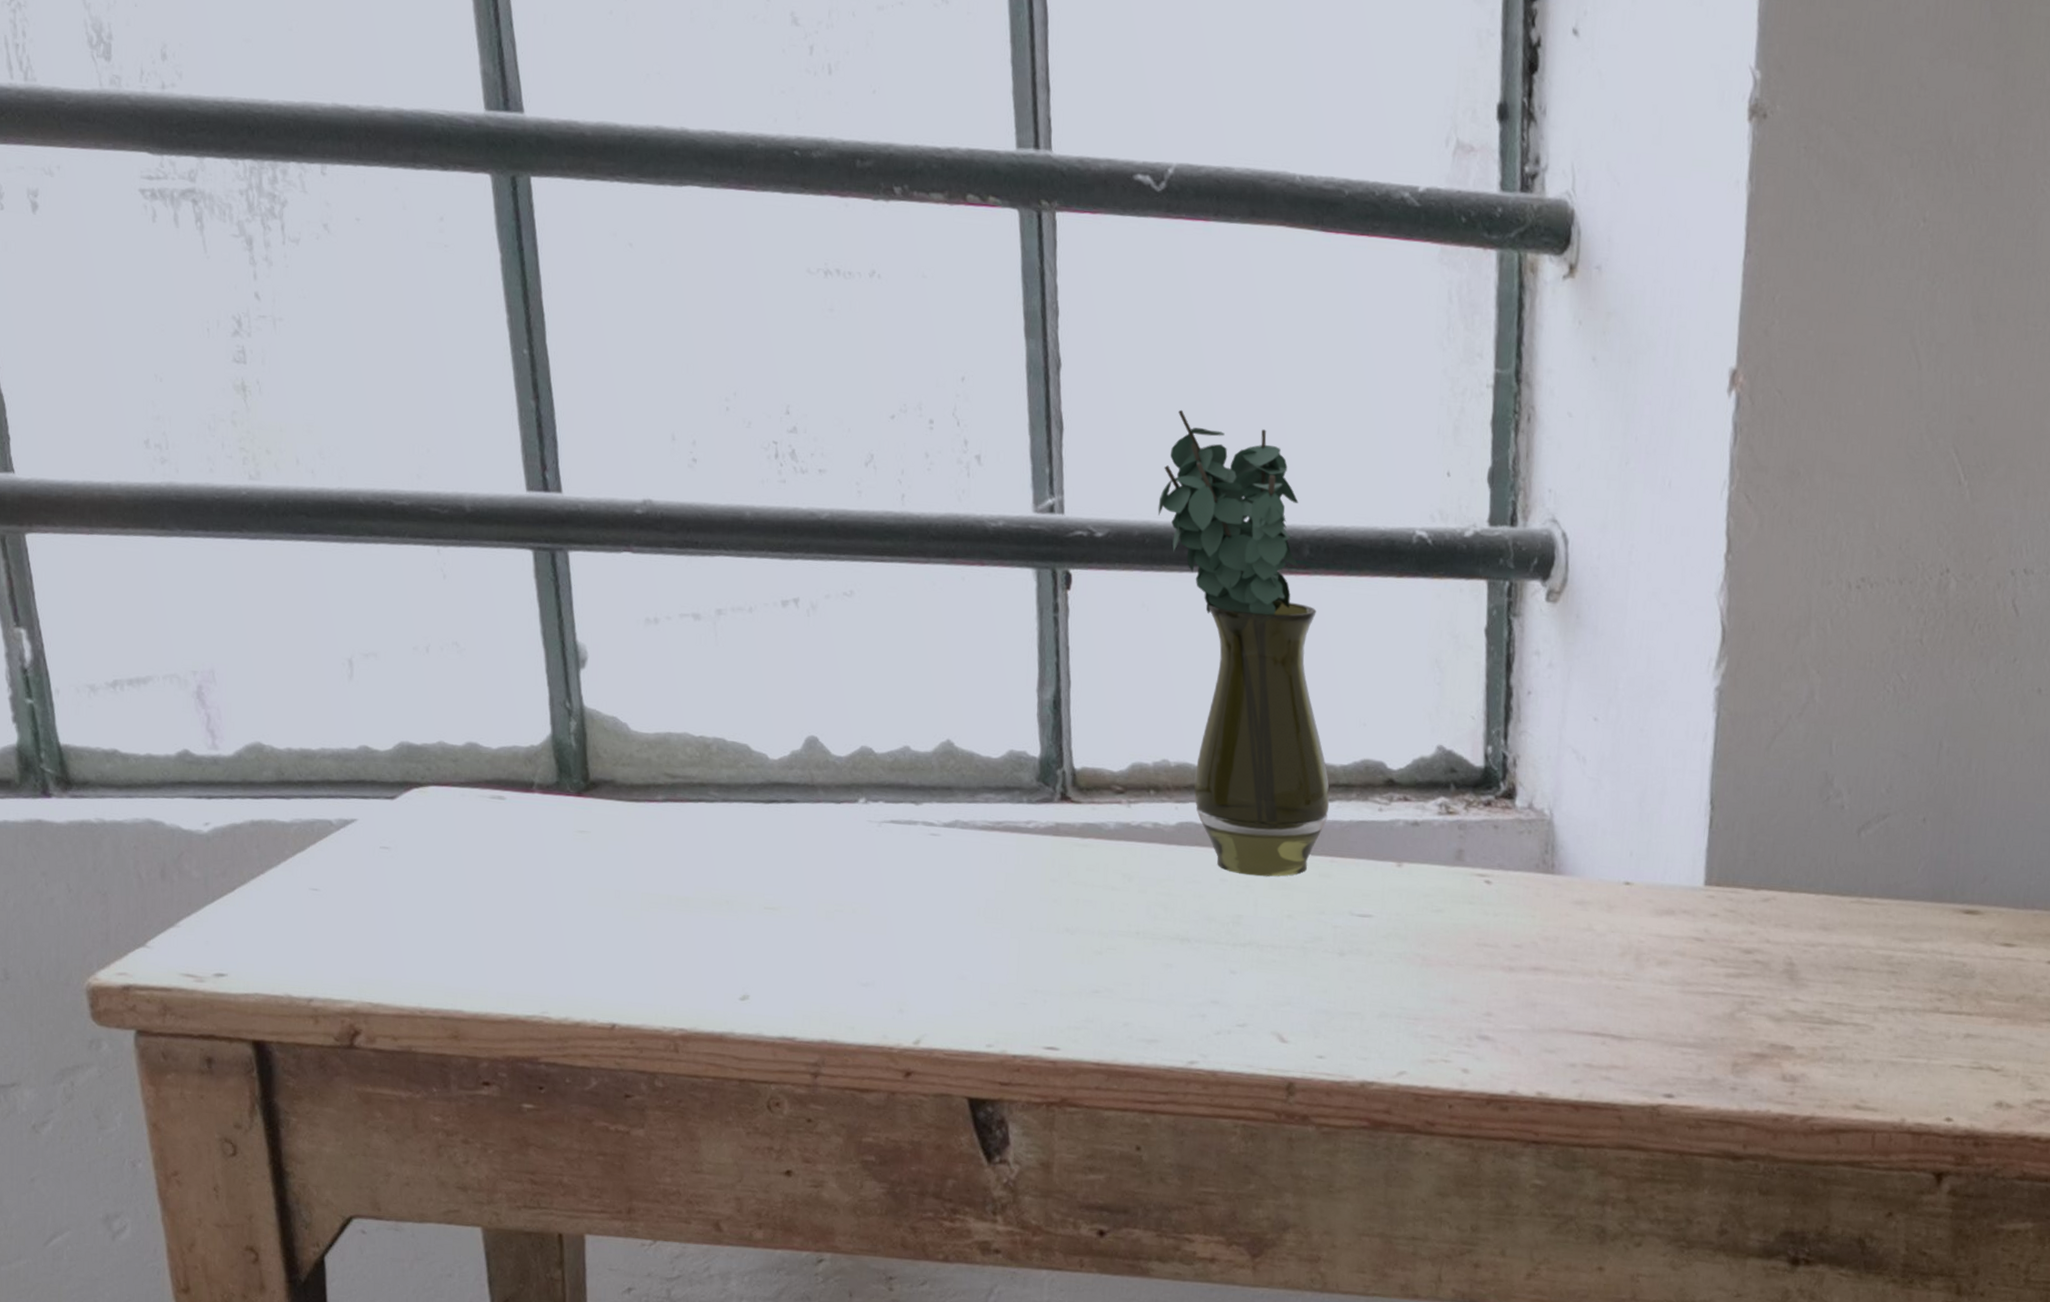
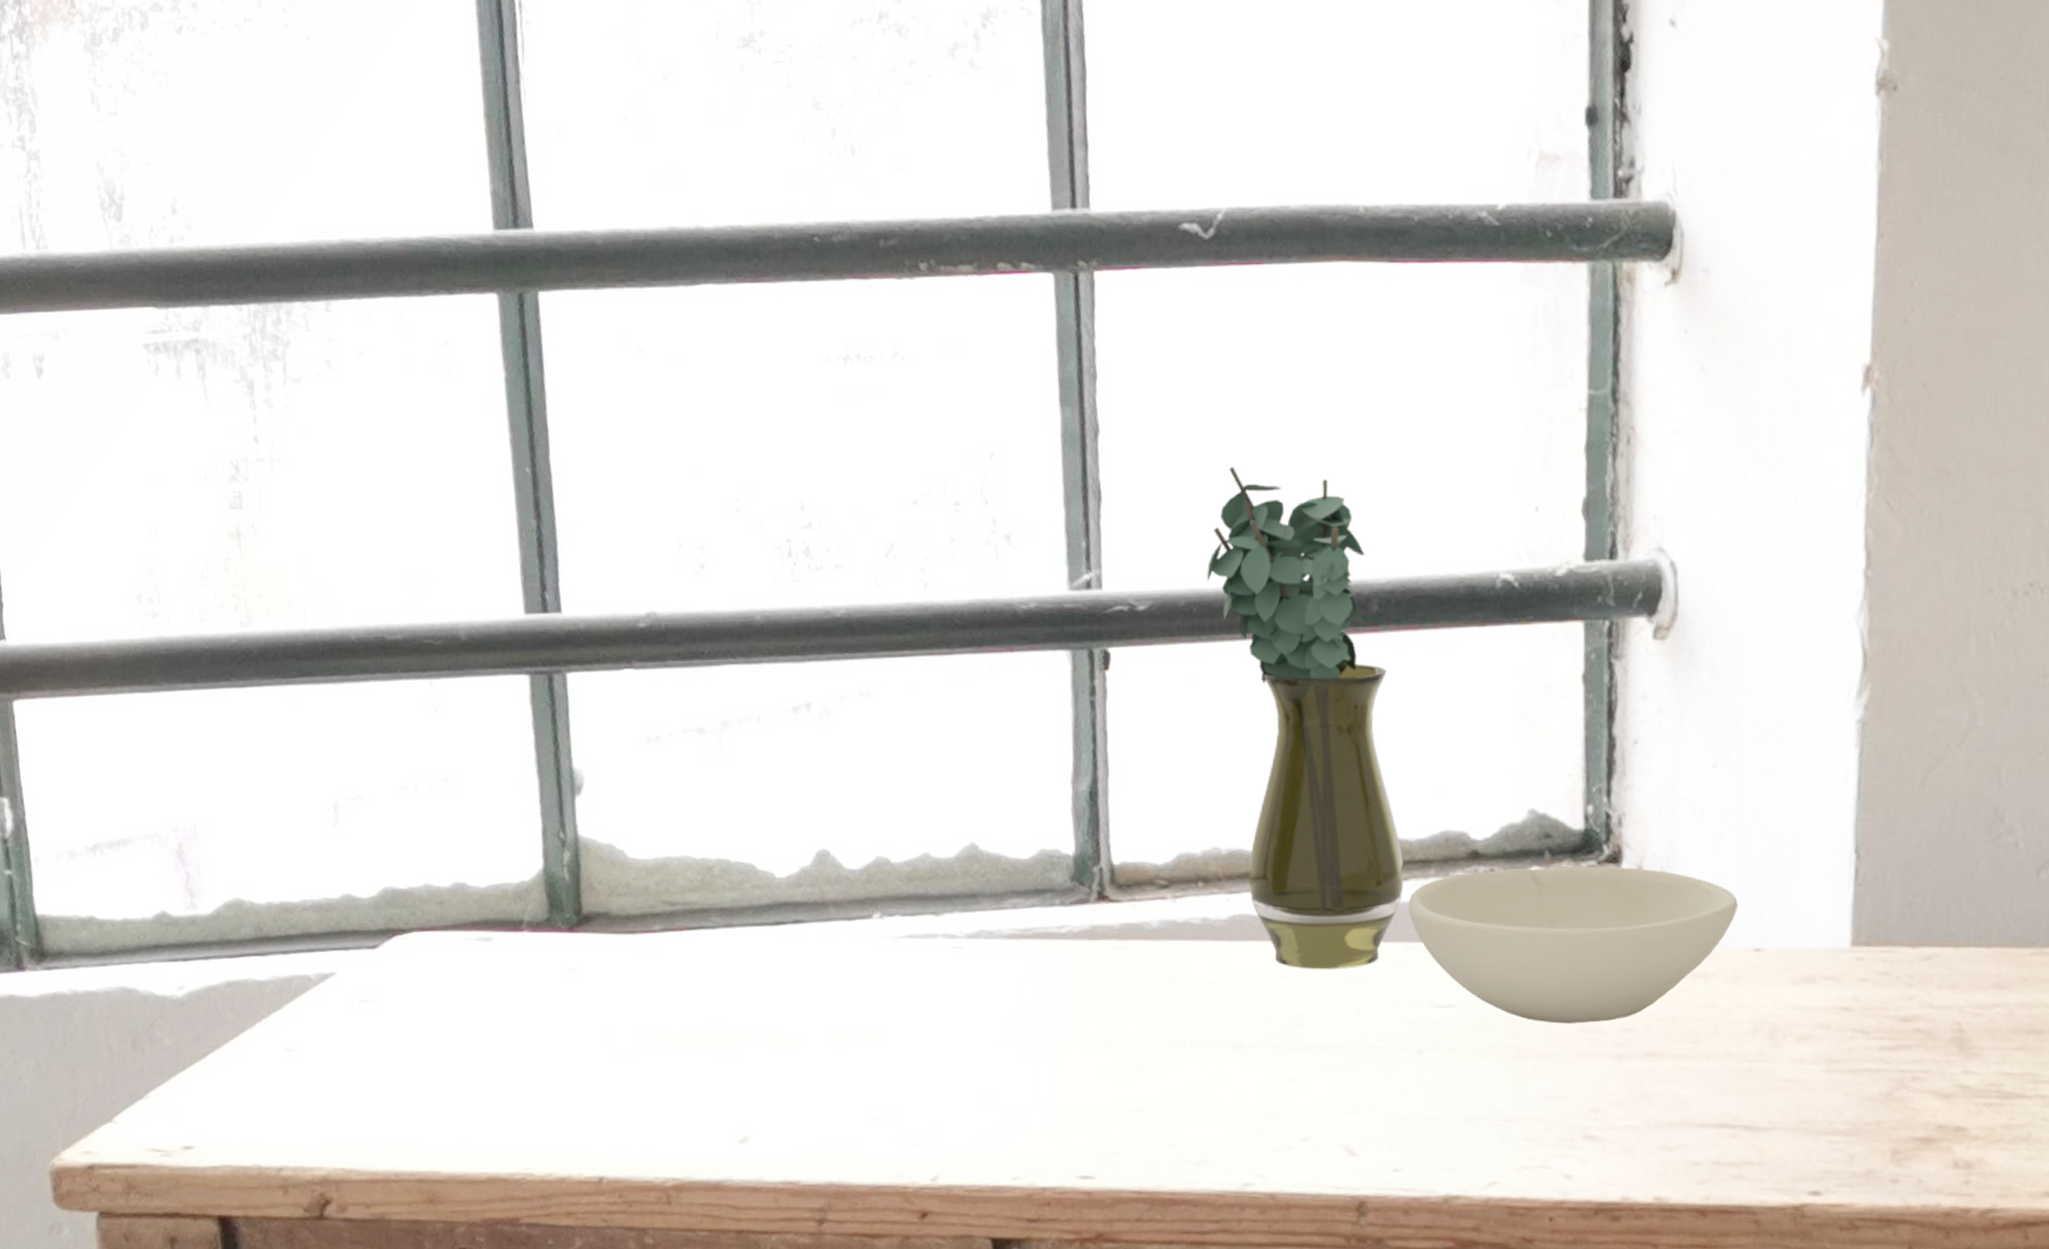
bowl: none [1332,797,1612,938] -> present [1408,866,1738,1025]

